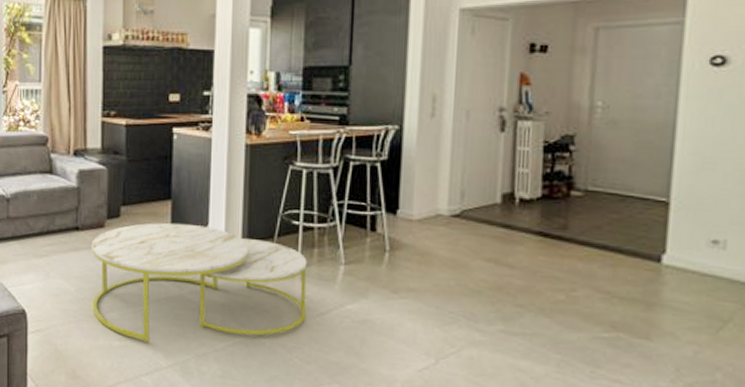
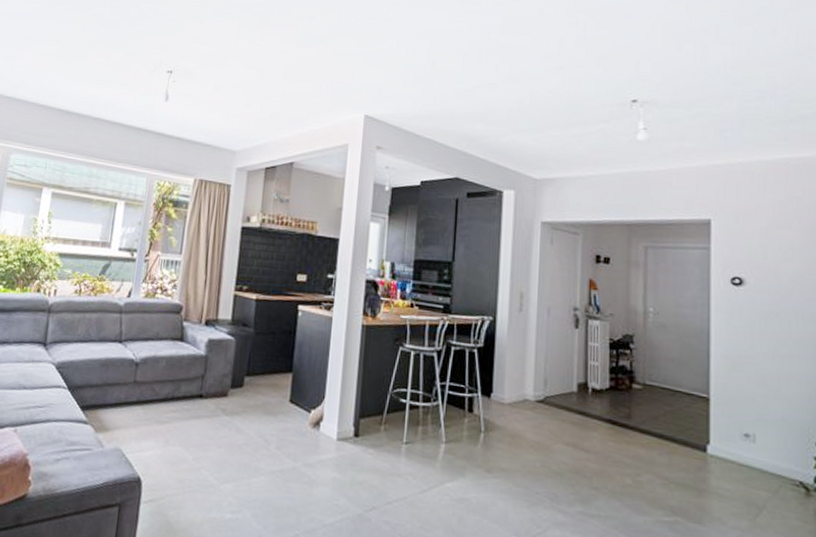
coffee table: present [92,222,308,343] -> none [208,394,413,516]

